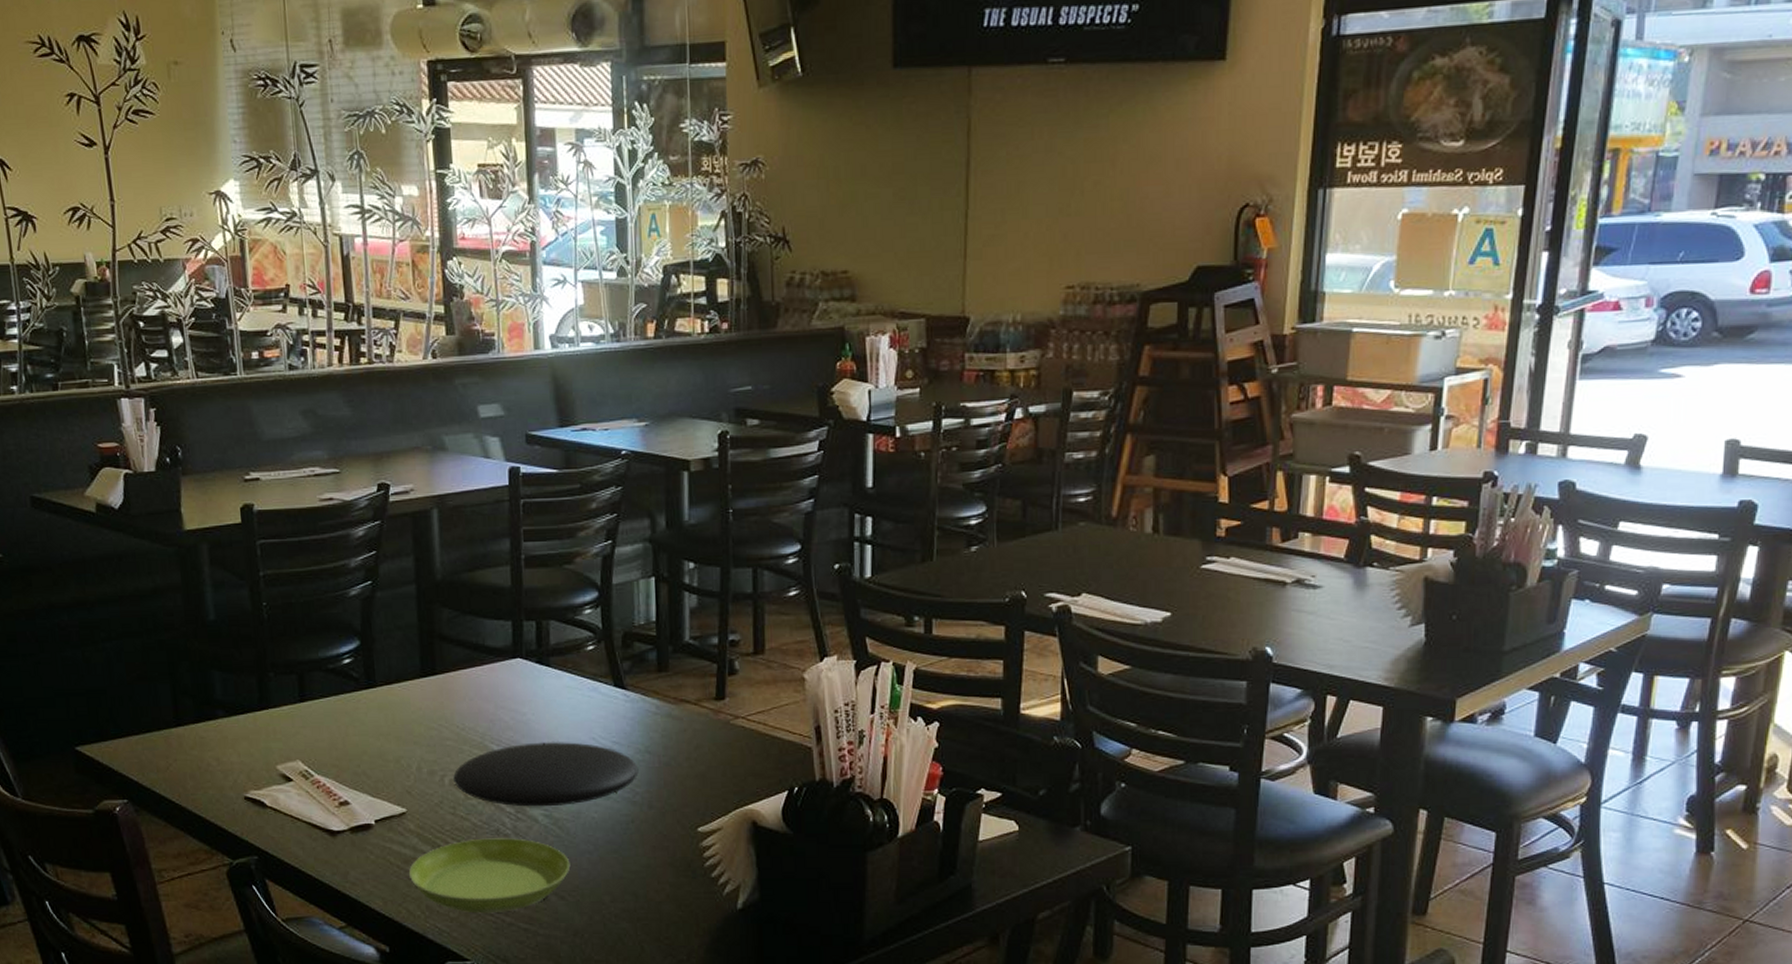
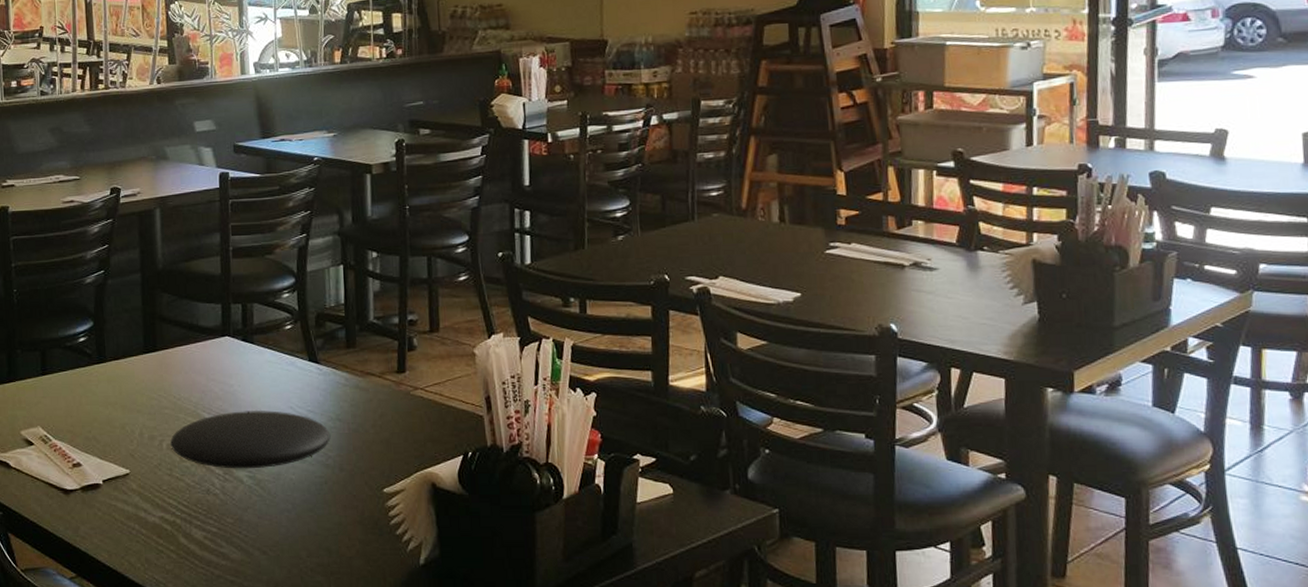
saucer: present [408,838,571,914] -> none [130,497,272,566]

